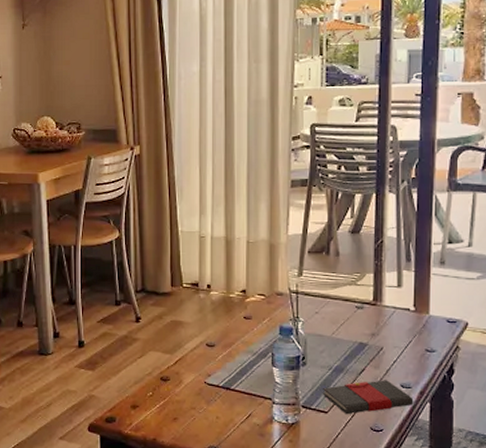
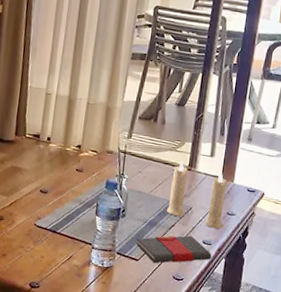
candle: none [353,295,423,369] -> present [166,160,227,229]

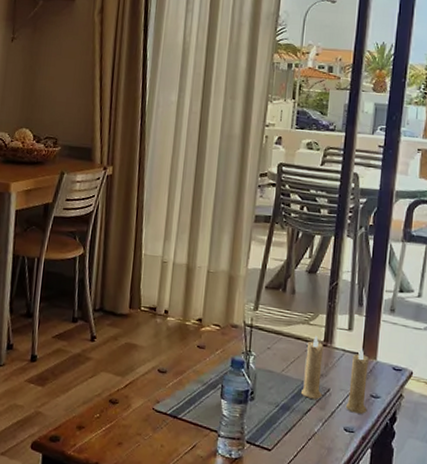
book: present [135,235,212,264] -> none [267,421,356,454]

